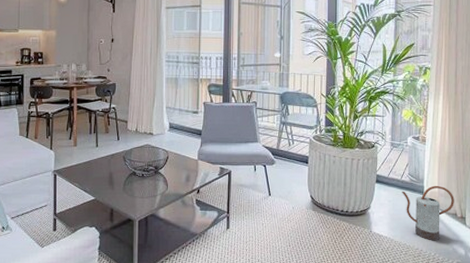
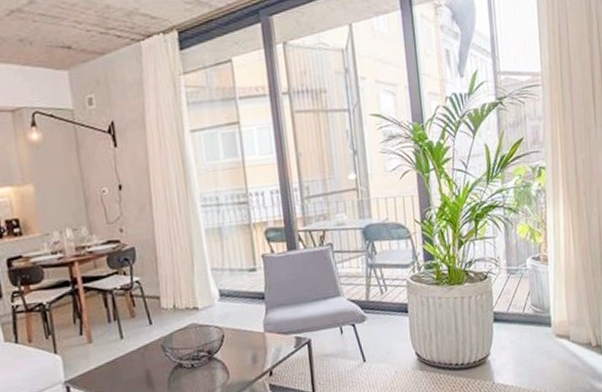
watering can: present [402,185,454,241] -> none [525,312,588,381]

